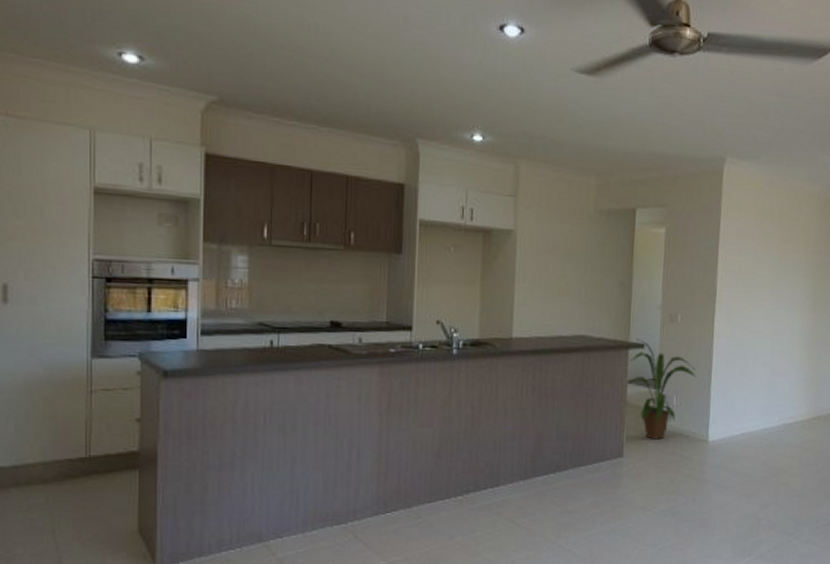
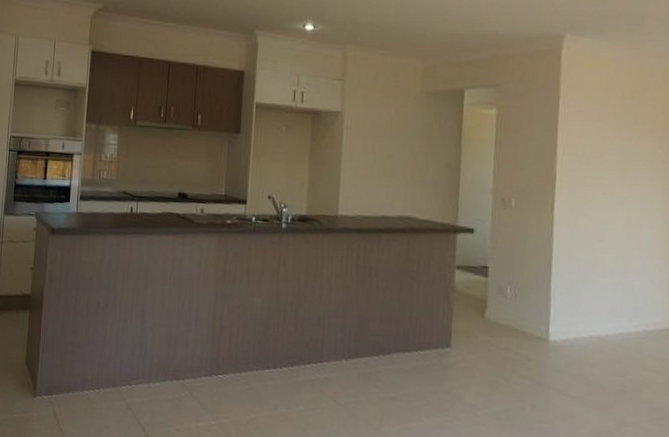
house plant: present [626,338,697,439] -> none [454,222,534,333]

